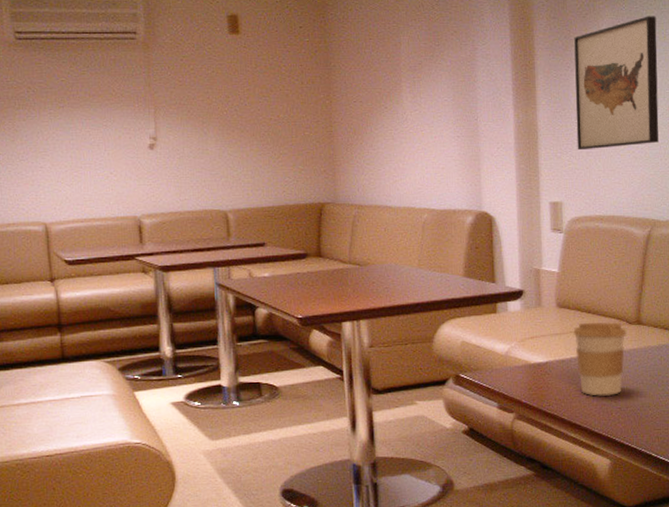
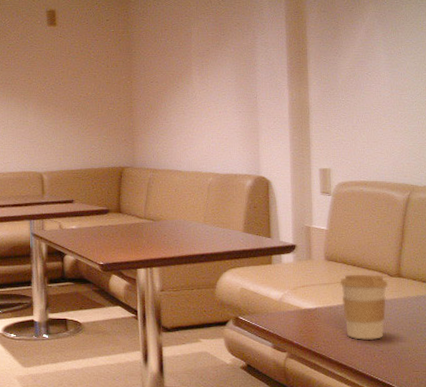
wall art: present [574,16,659,151] -> none [342,9,417,125]

